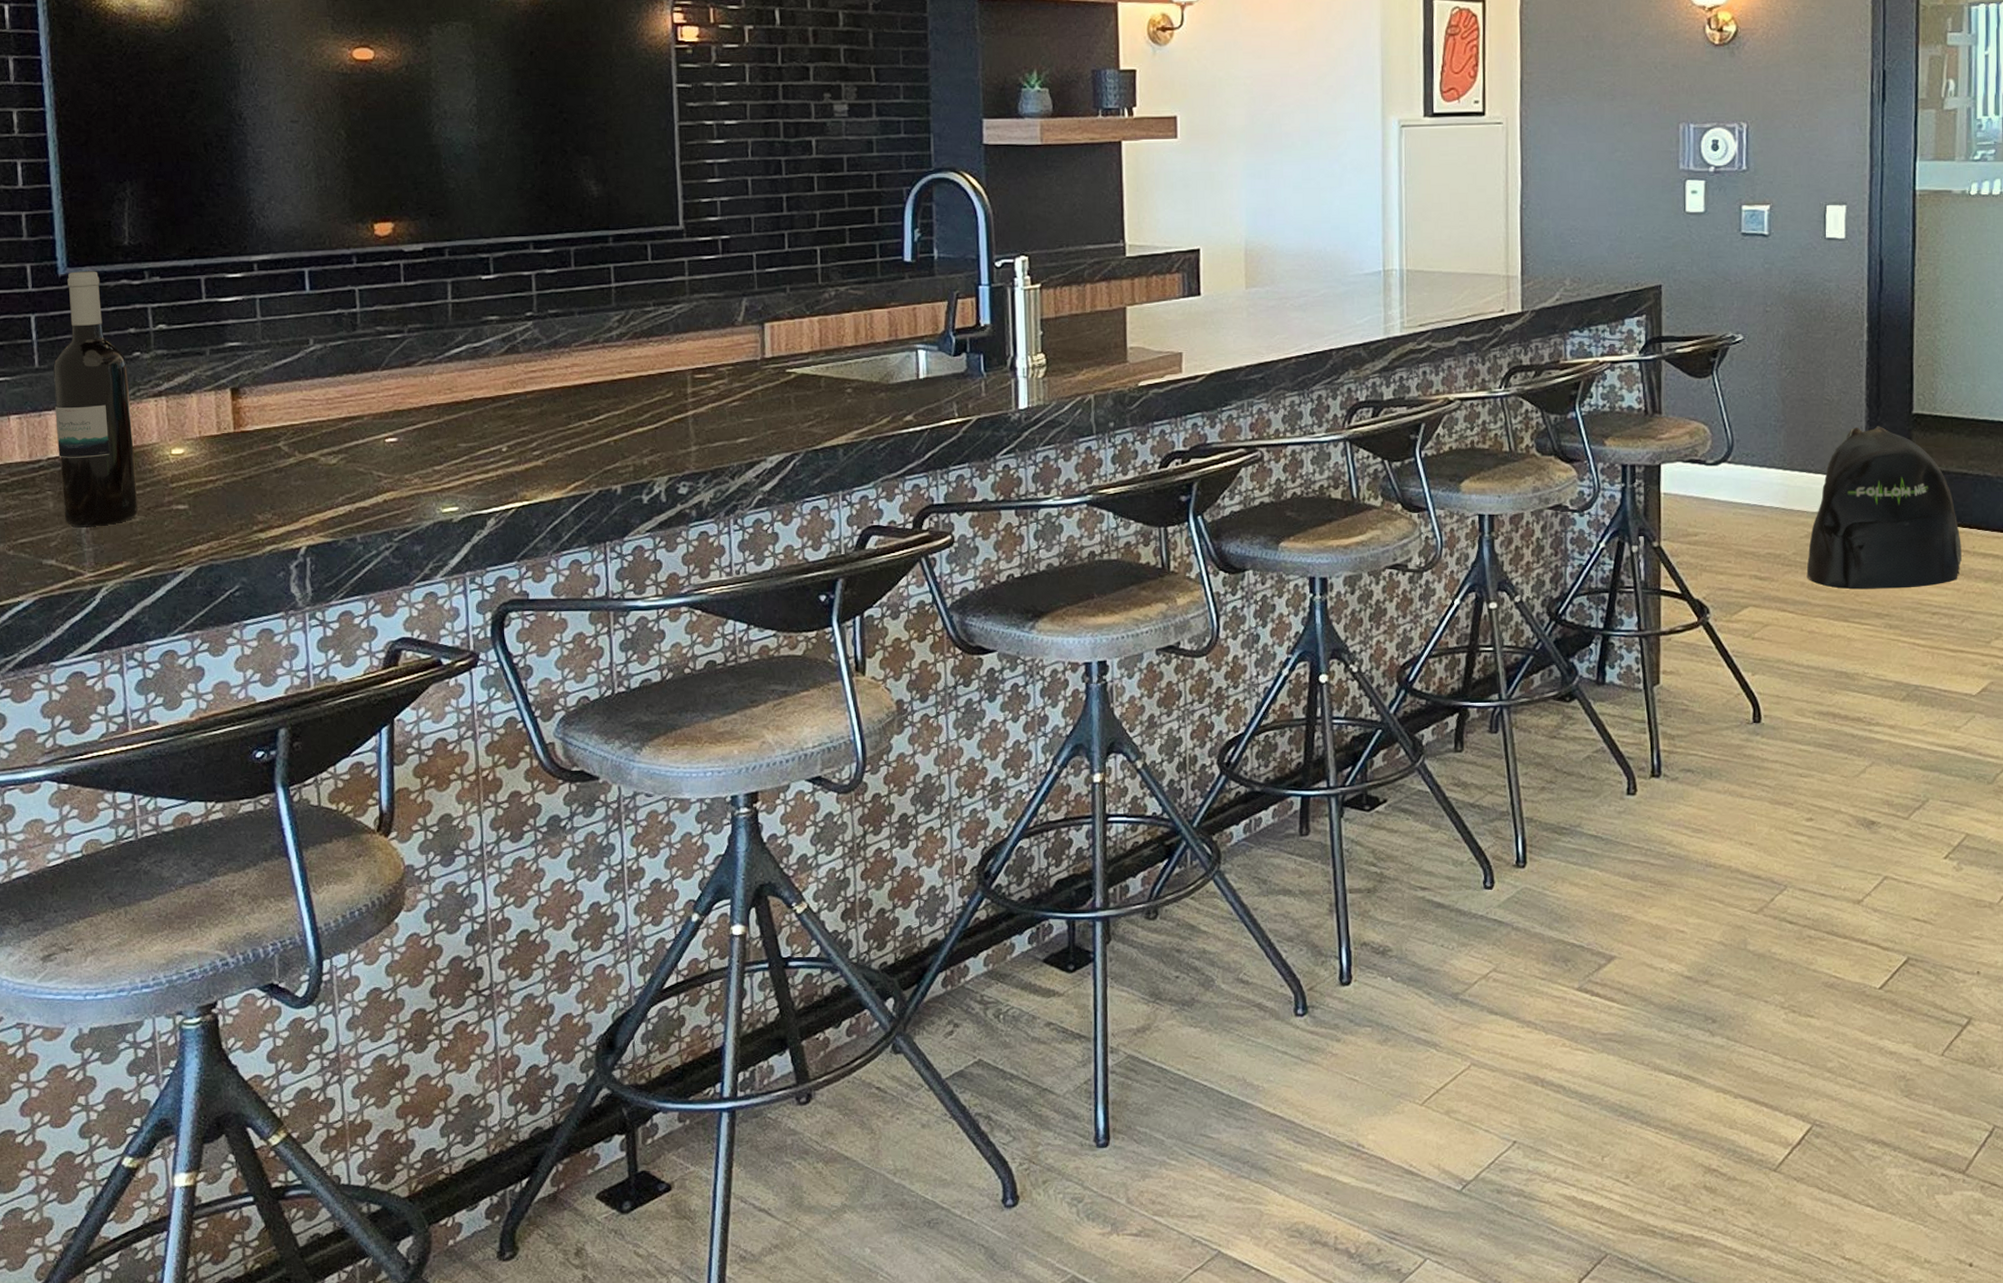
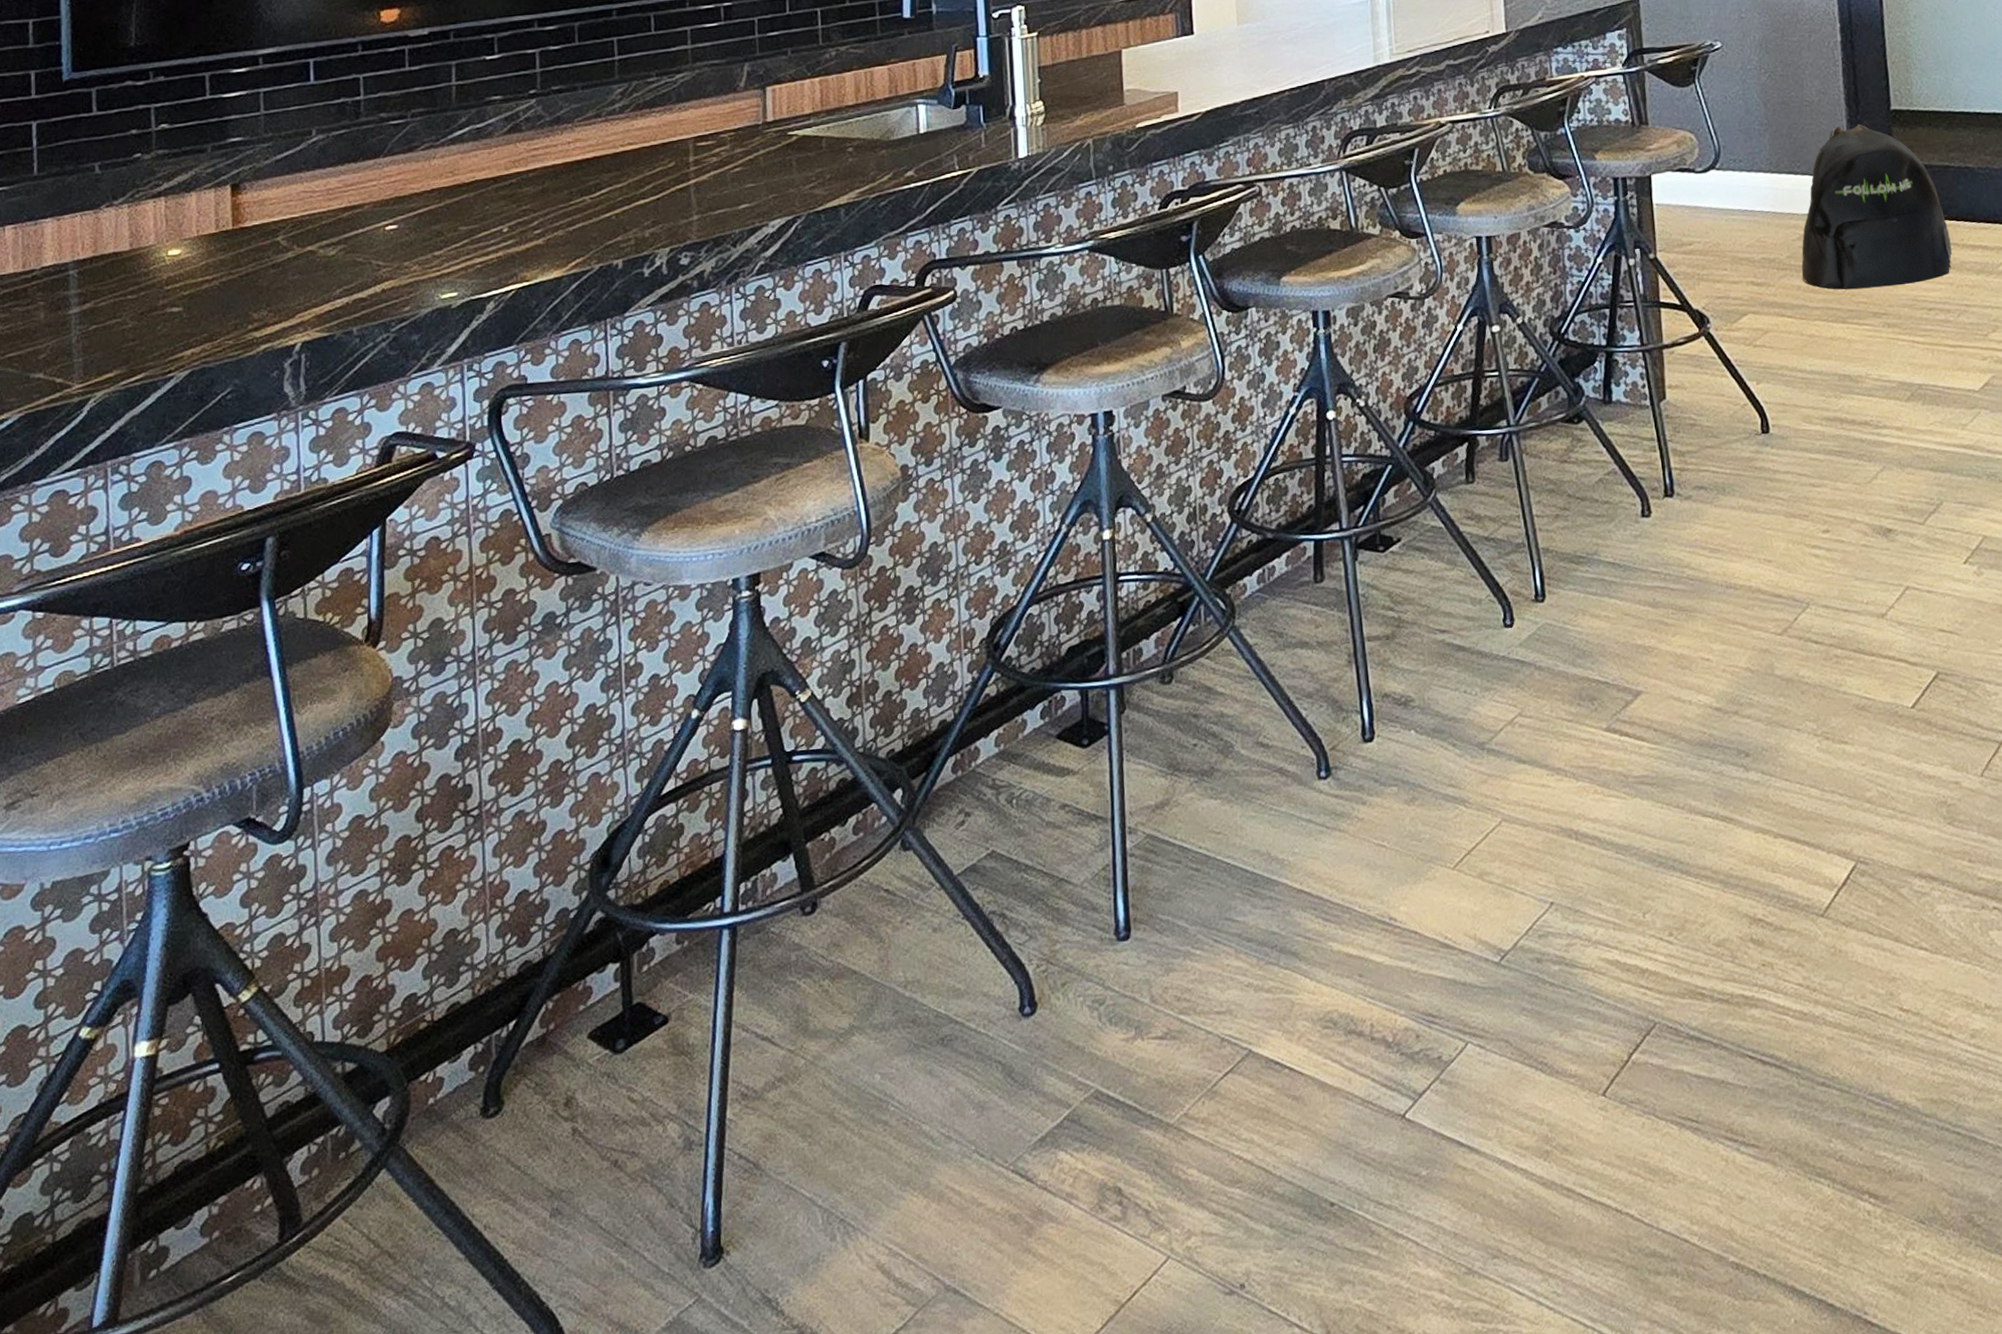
wine bottle: present [52,271,139,528] -> none [51,74,132,338]

